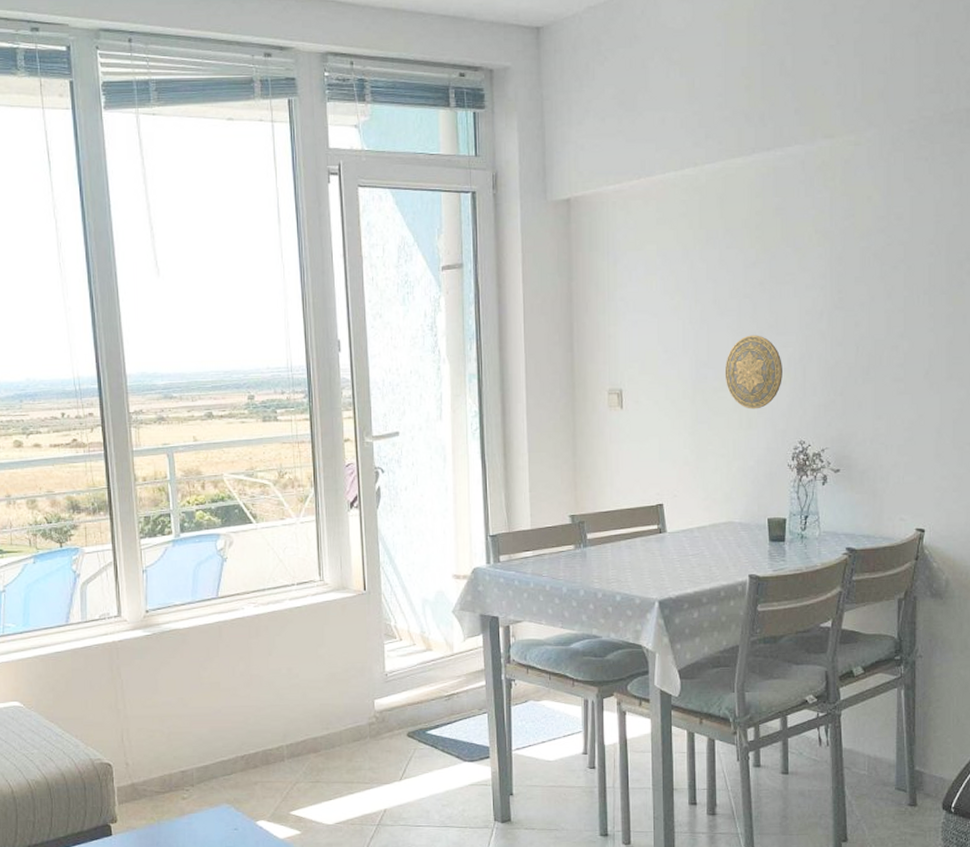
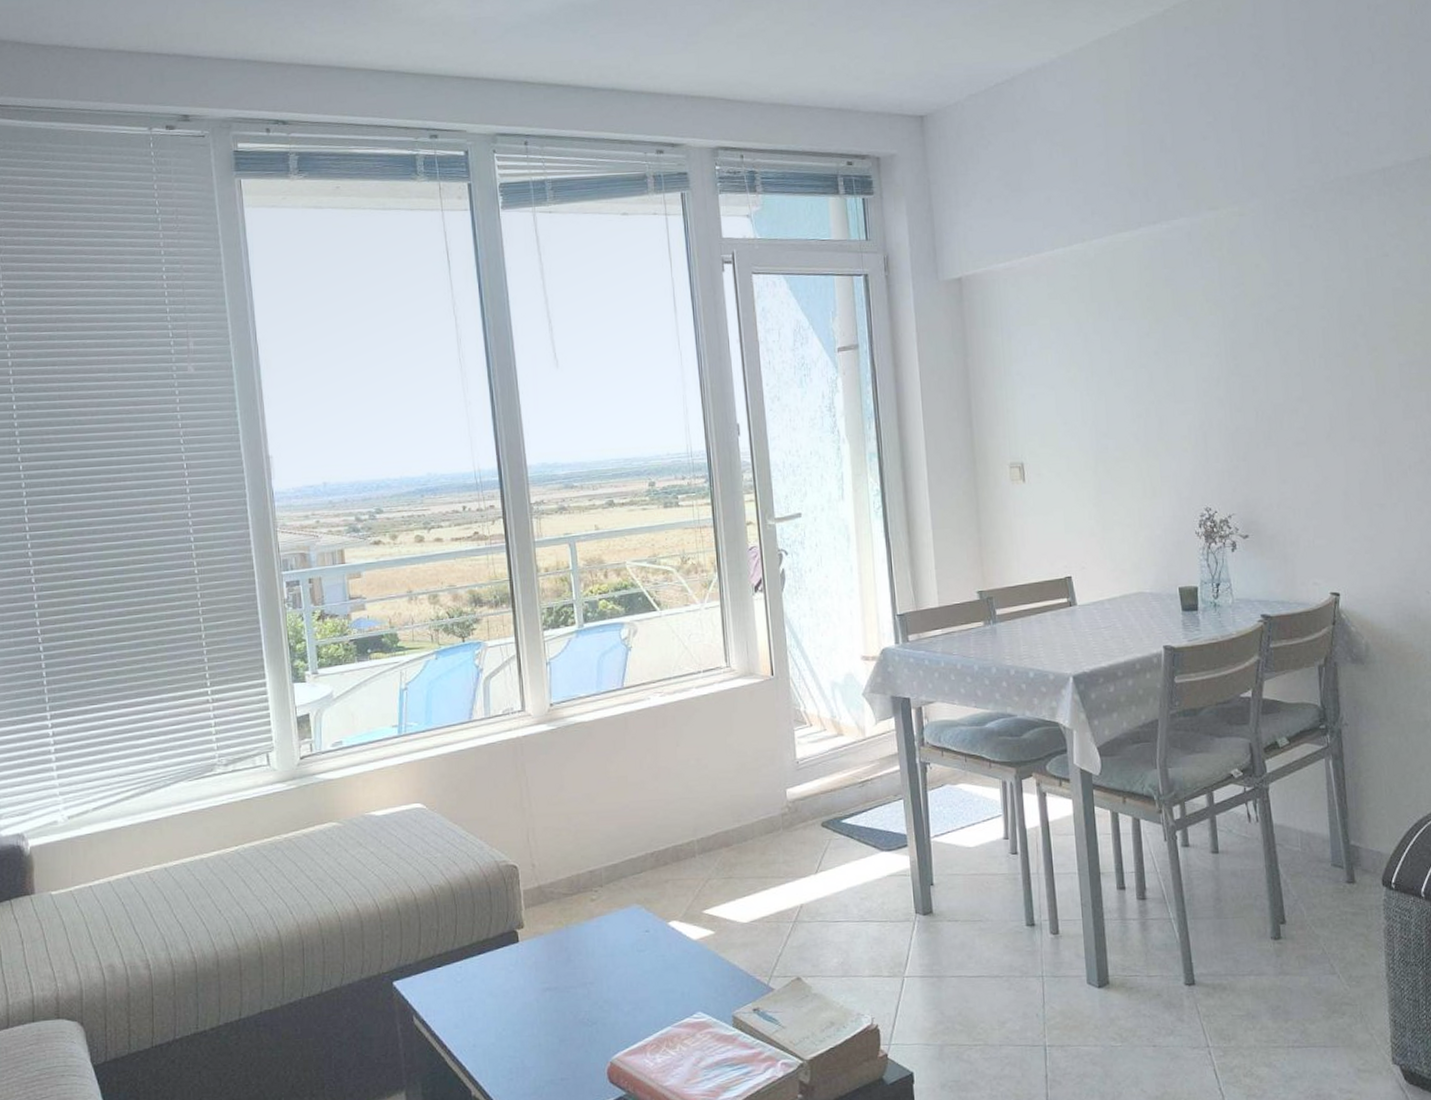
decorative plate: present [724,335,782,409] -> none [1125,404,1184,478]

